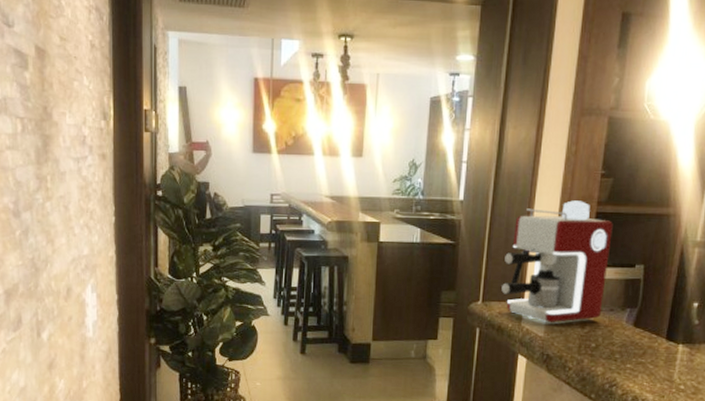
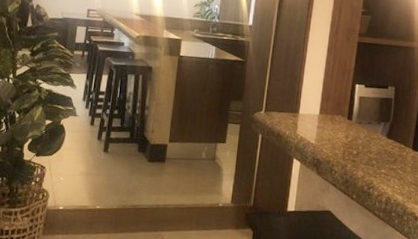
coffee maker: present [501,200,613,323] -> none [281,31,371,132]

